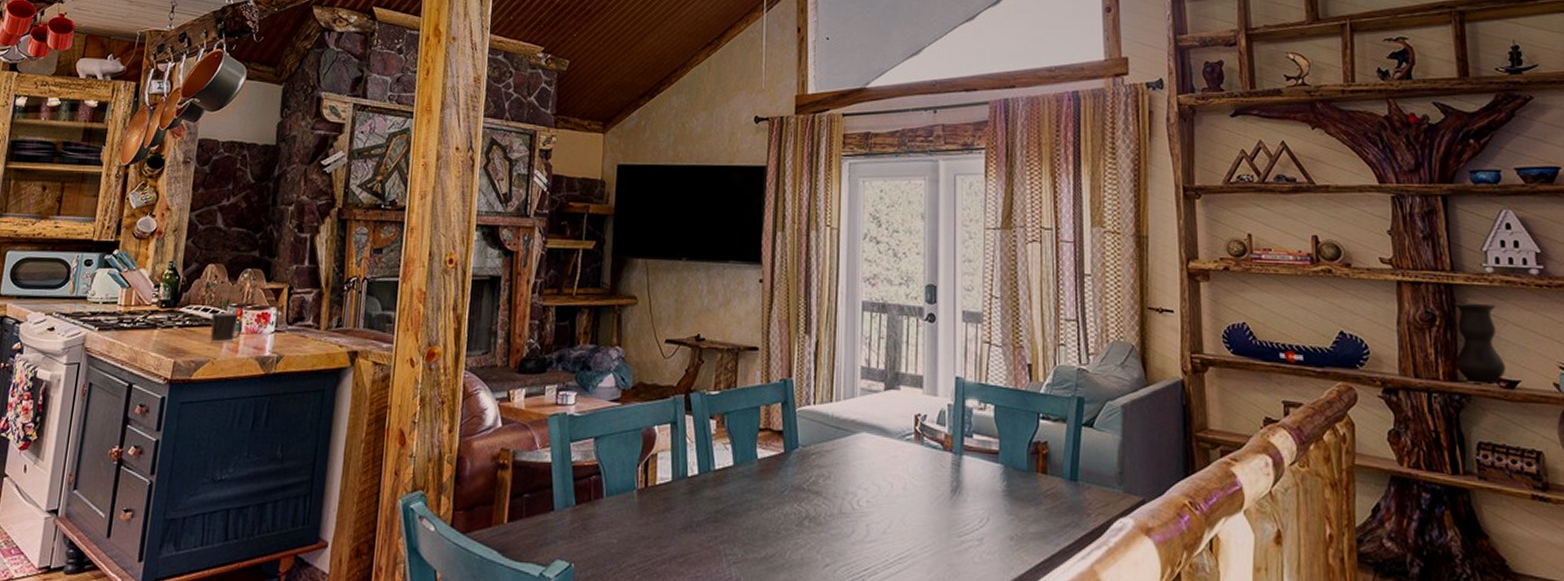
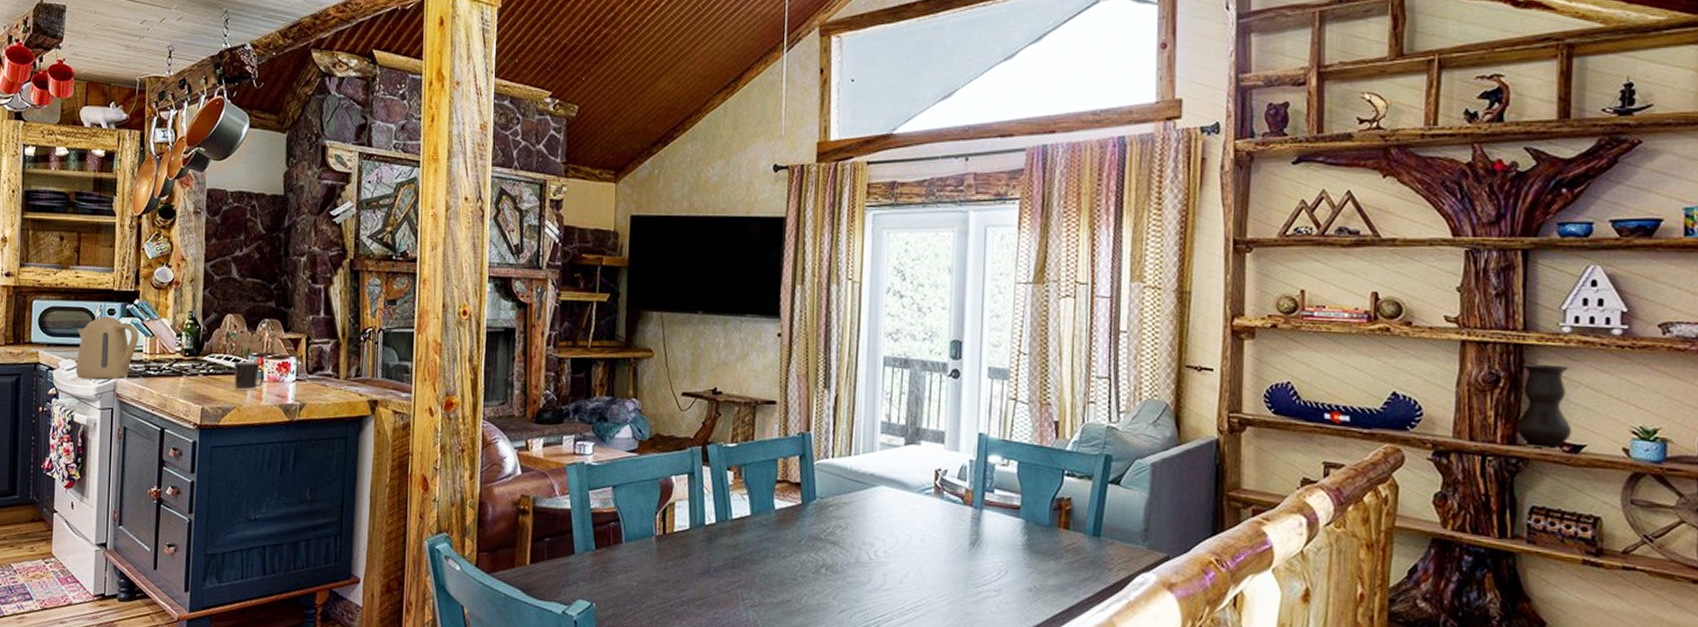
kettle: none [44,267,115,334] -> present [76,316,139,381]

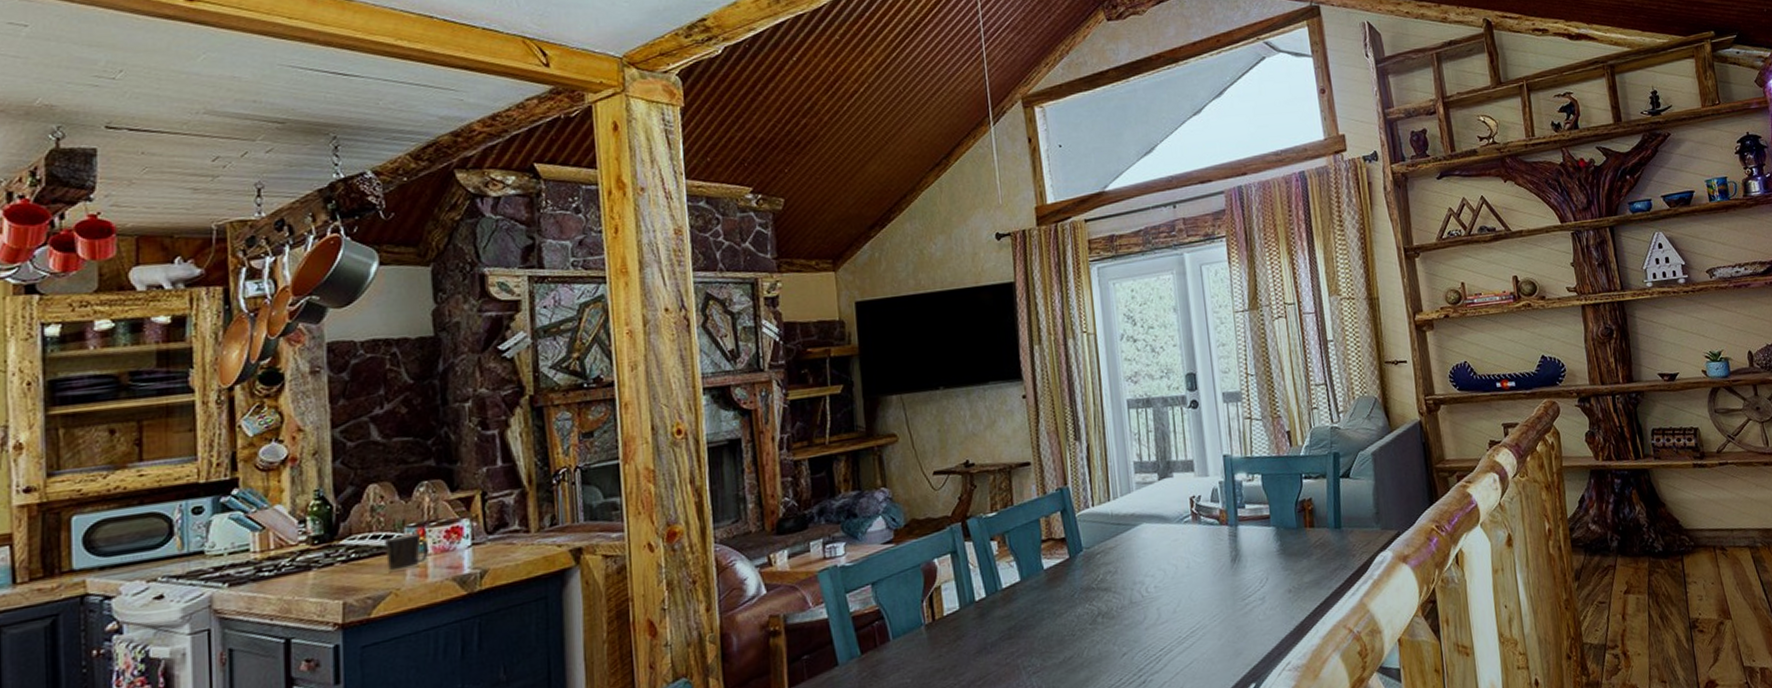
kettle: present [76,316,139,381] -> none [146,516,243,602]
vase: present [1516,363,1572,450] -> none [1625,313,1668,382]

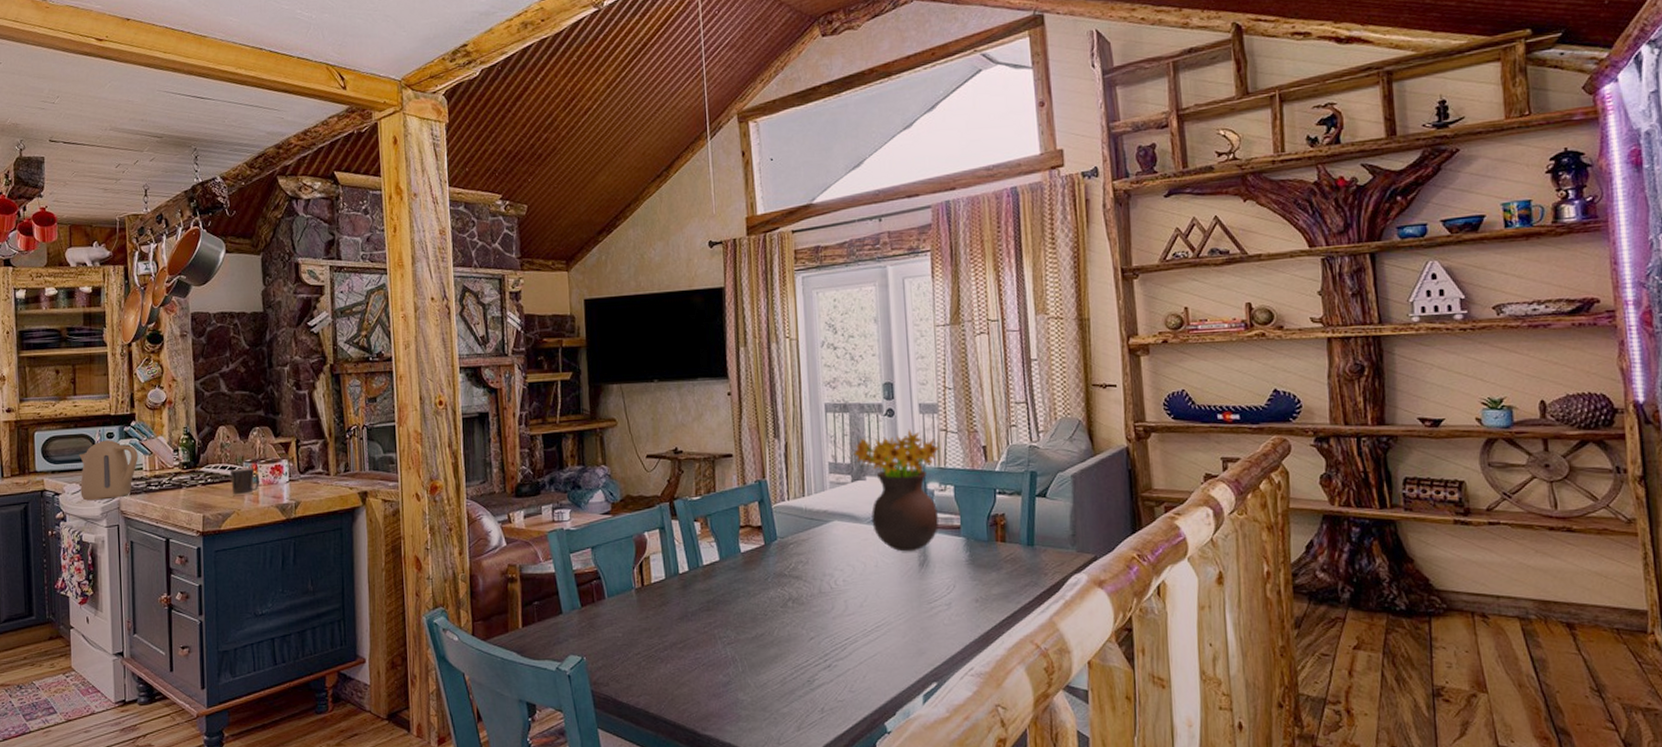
kettle: none [146,516,243,602] -> present [79,440,138,501]
flower arrangement: none [1159,419,1249,549] -> present [854,429,940,552]

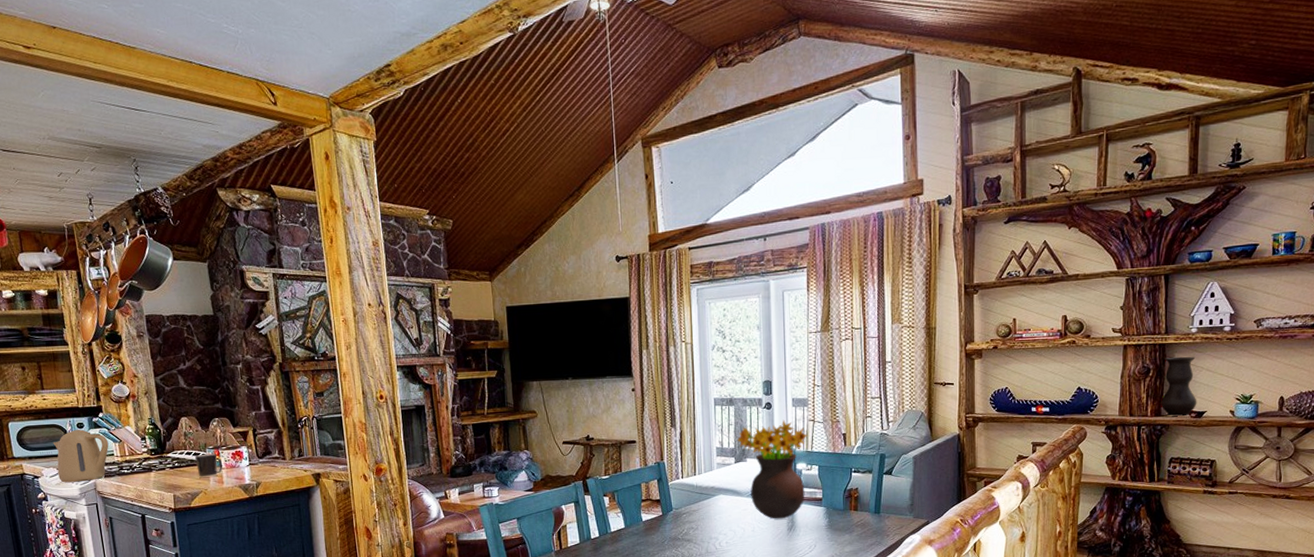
vase: none [1381,351,1431,426] -> present [1161,356,1197,417]

